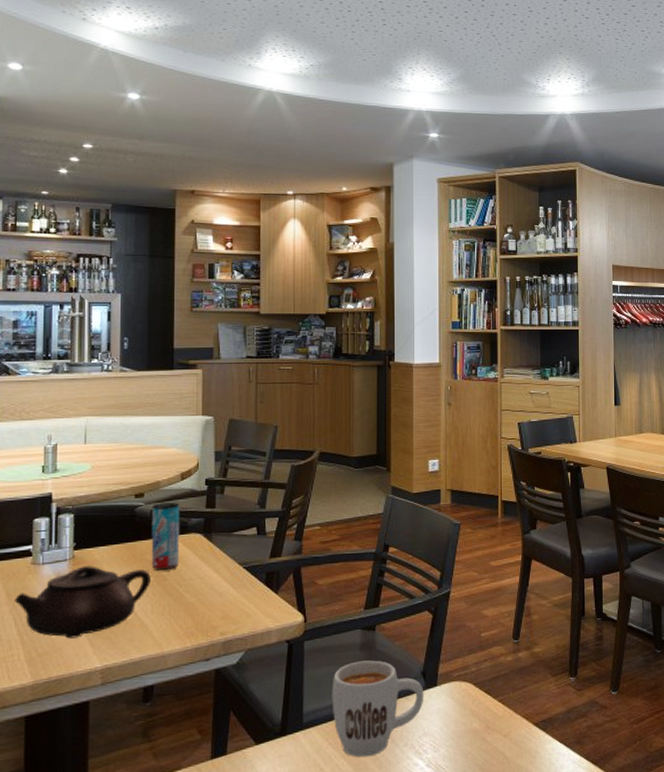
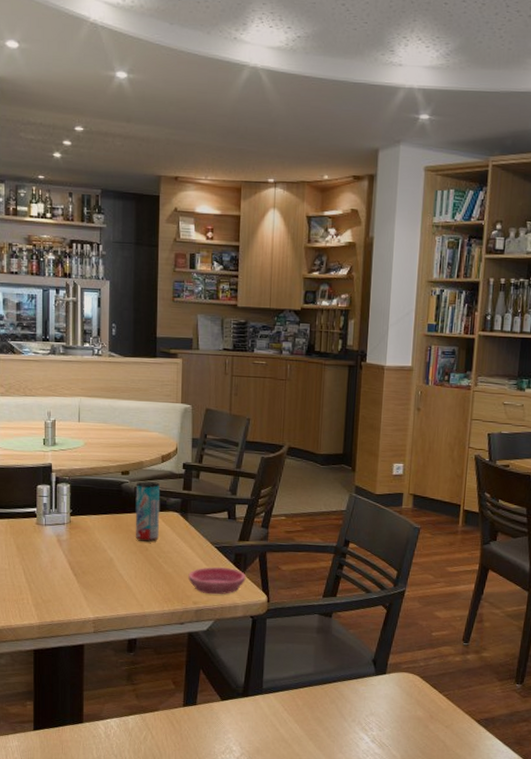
teapot: present [13,566,151,639] -> none [22,530,135,591]
saucer: none [214,589,280,622] -> present [188,567,246,595]
coffee cup: present [332,660,424,758] -> none [289,642,374,726]

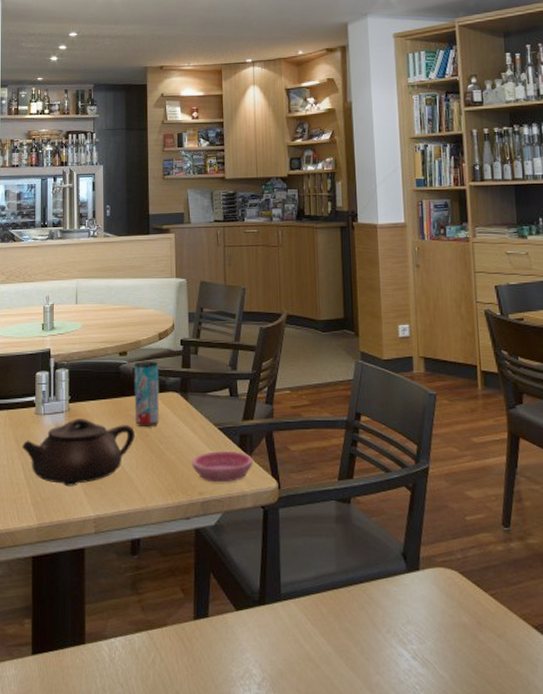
teapot: none [22,530,135,591] -> present [21,419,135,487]

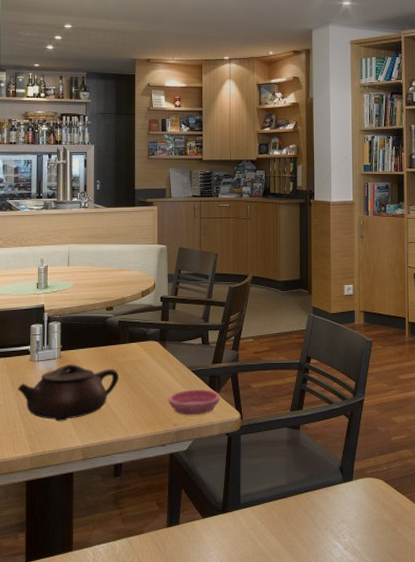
beverage can: present [134,361,160,426] -> none [119,315,141,370]

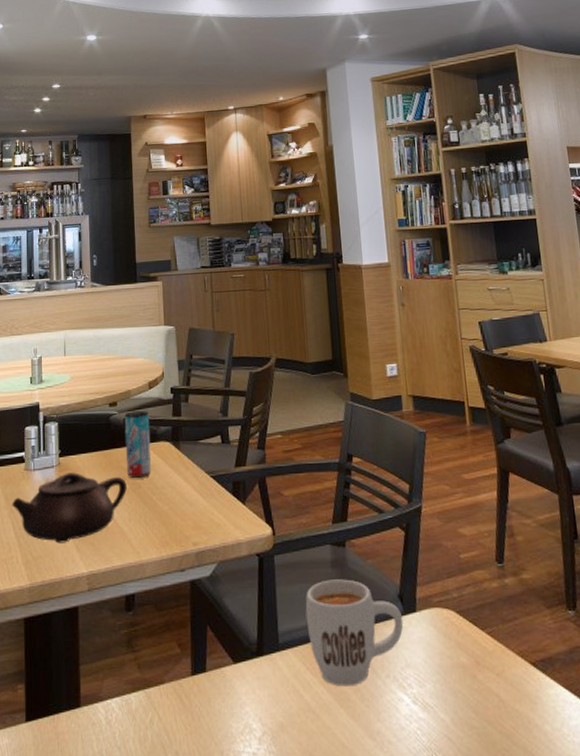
beverage can: none [119,315,141,370] -> present [124,411,152,478]
saucer: present [168,390,220,416] -> none [185,499,247,533]
coffee cup: none [264,455,342,537] -> present [305,579,404,687]

